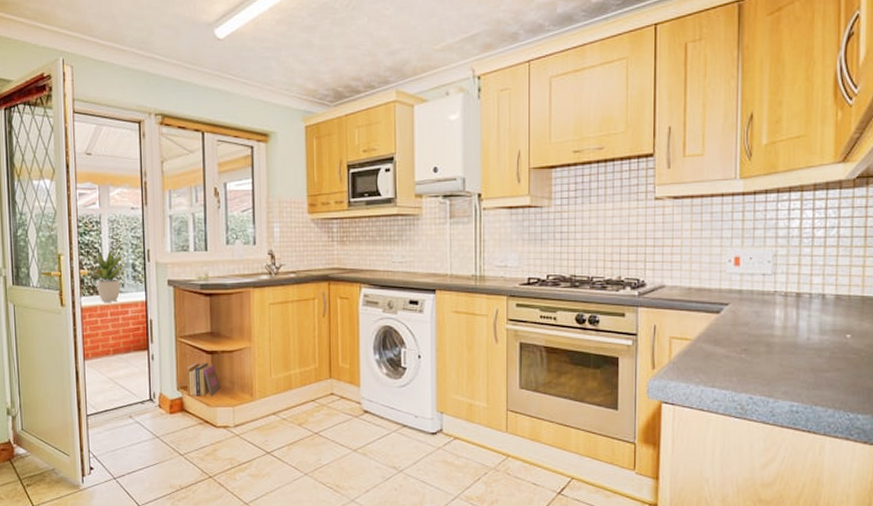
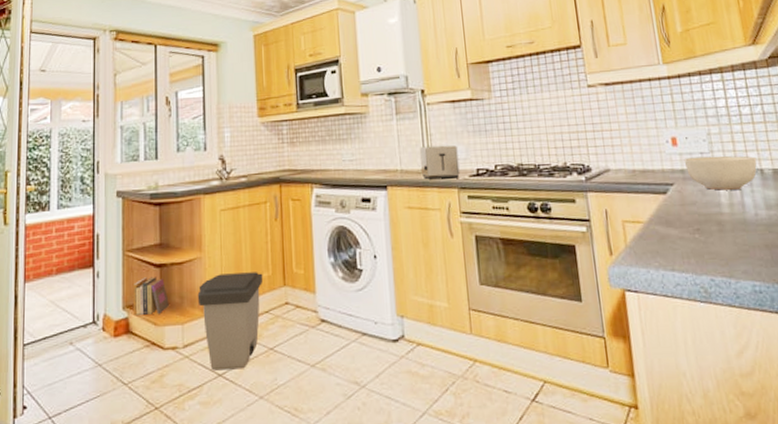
potted plant: present [90,249,125,302] -> none [37,162,73,218]
trash can: none [247,364,310,449] -> present [197,272,264,371]
toaster: none [471,252,510,287] -> present [419,145,460,180]
bowl: none [743,278,821,313] -> present [683,155,757,191]

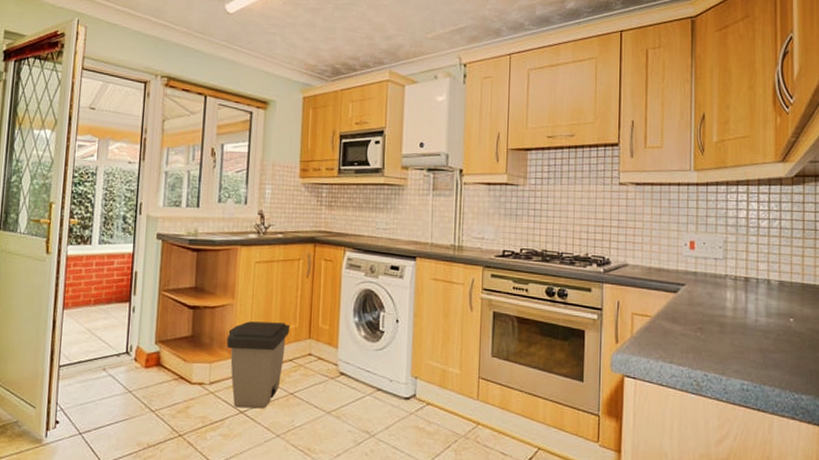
books: present [132,277,169,315] -> none [165,317,200,351]
toaster: present [419,145,460,180] -> none [450,223,487,258]
bowl: present [683,155,757,191] -> none [698,261,766,296]

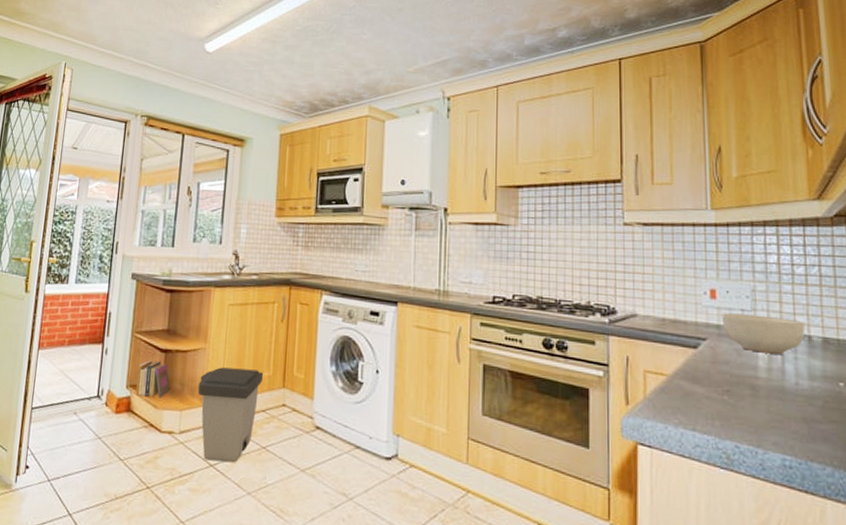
books: none [165,317,200,351] -> present [136,360,171,397]
bowl: none [698,261,766,296] -> present [721,313,806,354]

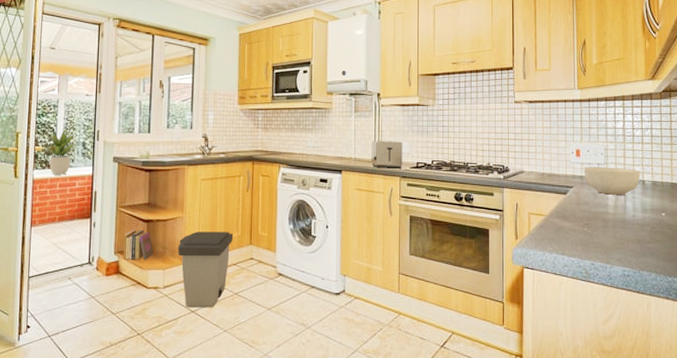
potted plant: none [58,239,92,292] -> present [44,129,76,175]
toaster: none [434,266,475,305] -> present [371,140,403,170]

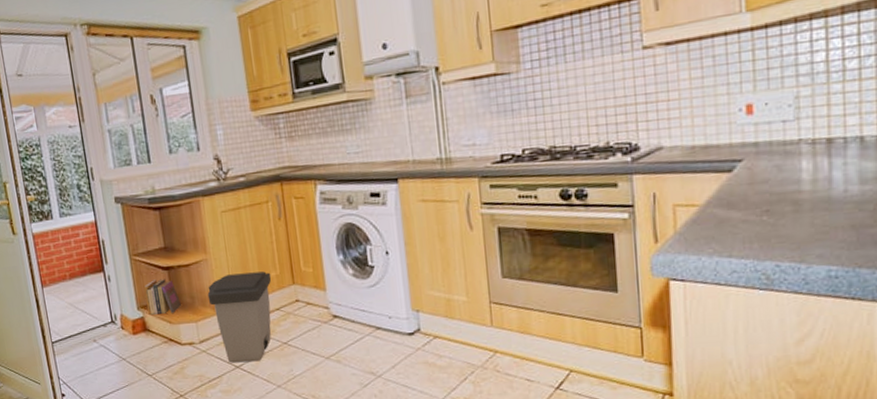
potted plant: present [44,129,76,175] -> none [37,171,71,227]
toaster: present [371,140,403,170] -> none [434,129,481,170]
bowl: present [583,167,641,195] -> none [759,121,858,165]

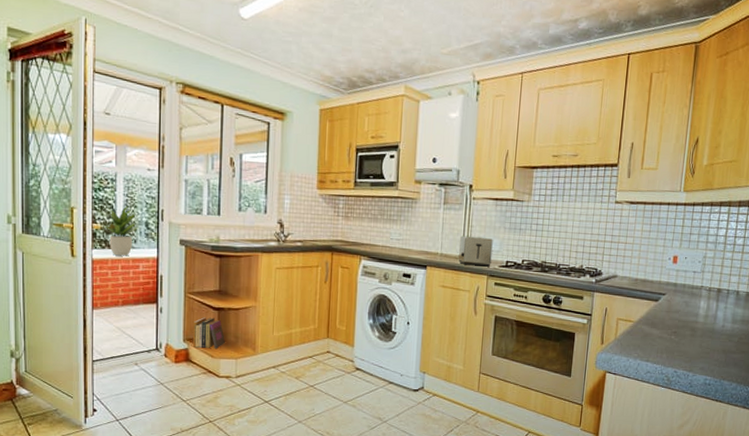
potted plant: none [37,171,71,227] -> present [103,206,138,256]
trash can: present [207,271,272,363] -> none [250,322,310,399]
toaster: none [434,129,481,170] -> present [458,235,493,268]

